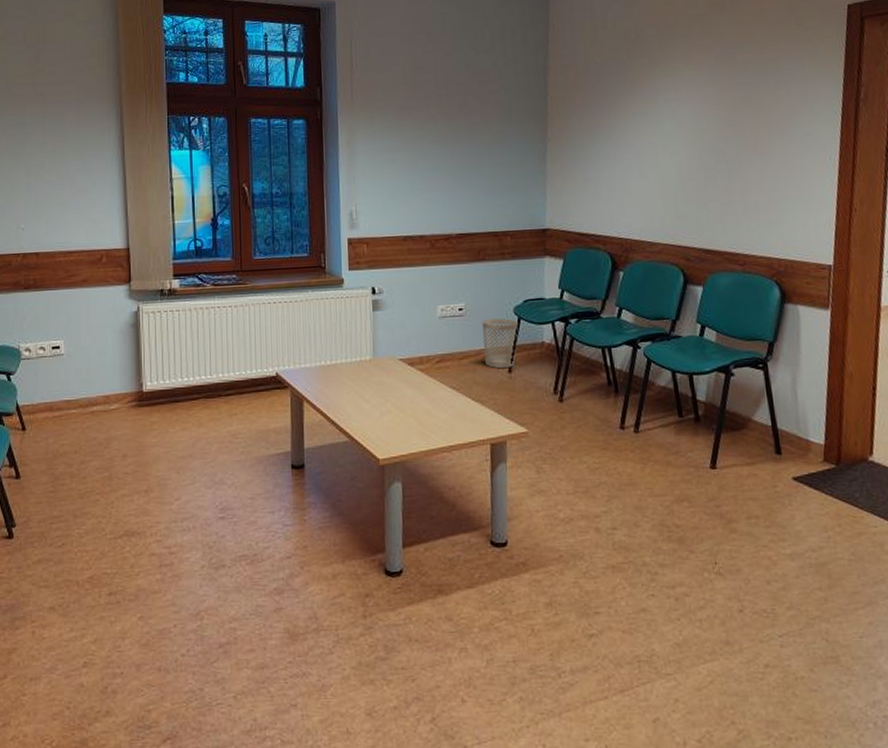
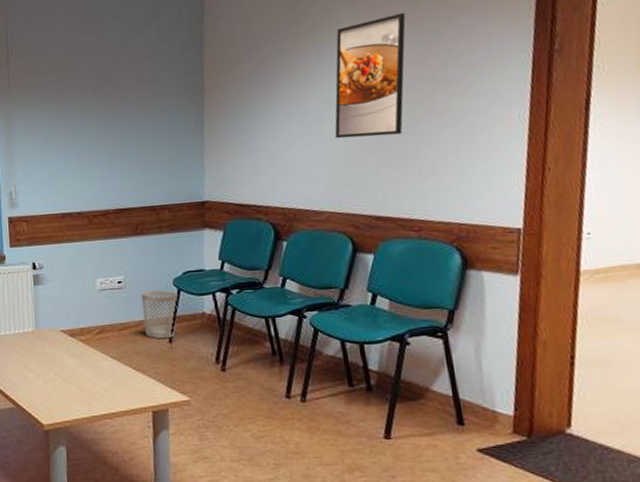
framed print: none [669,53,734,172] -> present [334,12,406,139]

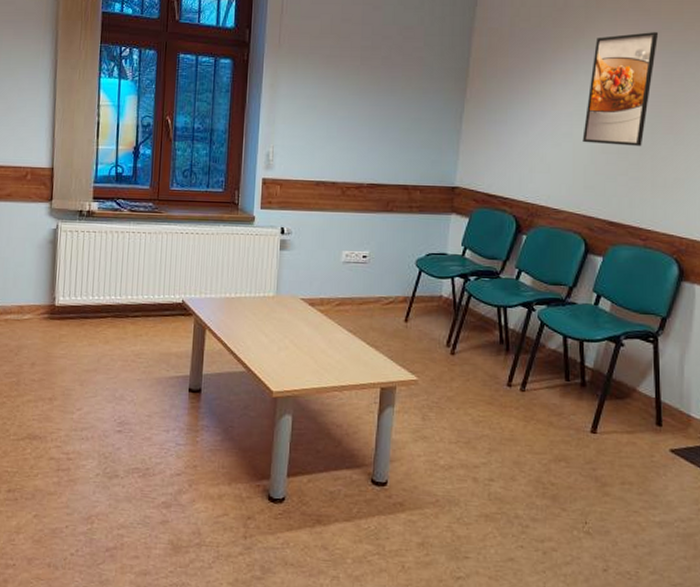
wastebasket: present [141,290,178,339] -> none [382,269,419,318]

